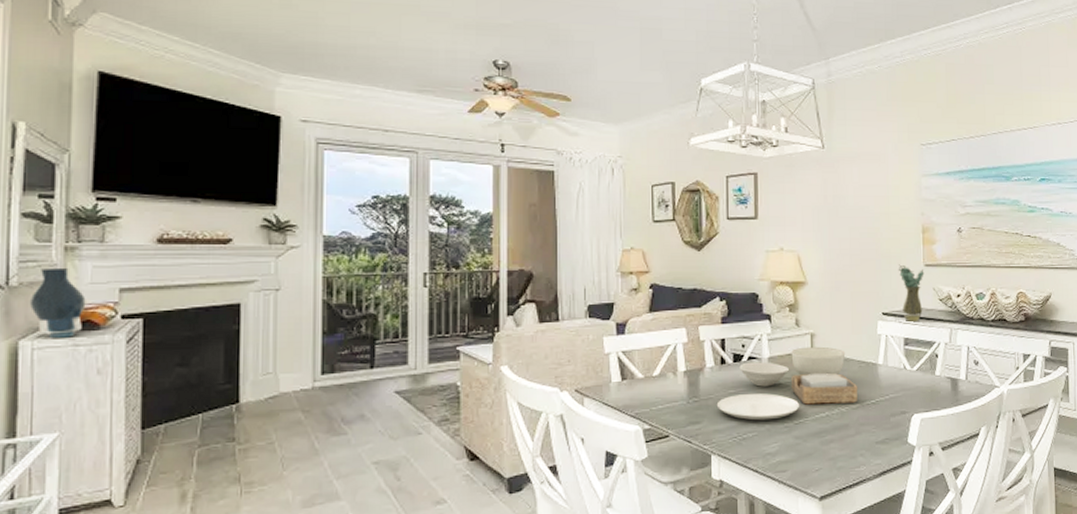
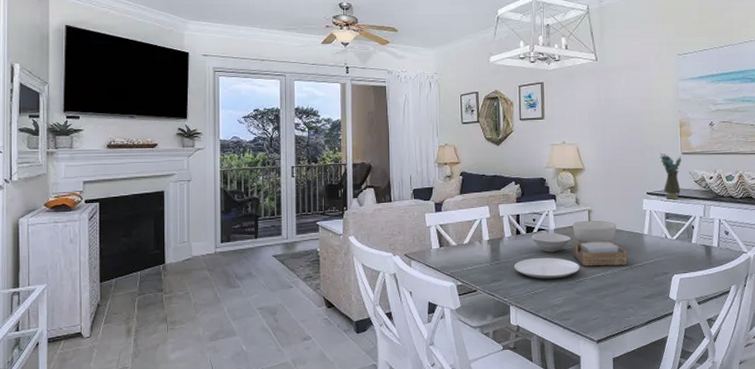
vase: present [29,269,86,338] -> none [25,167,62,217]

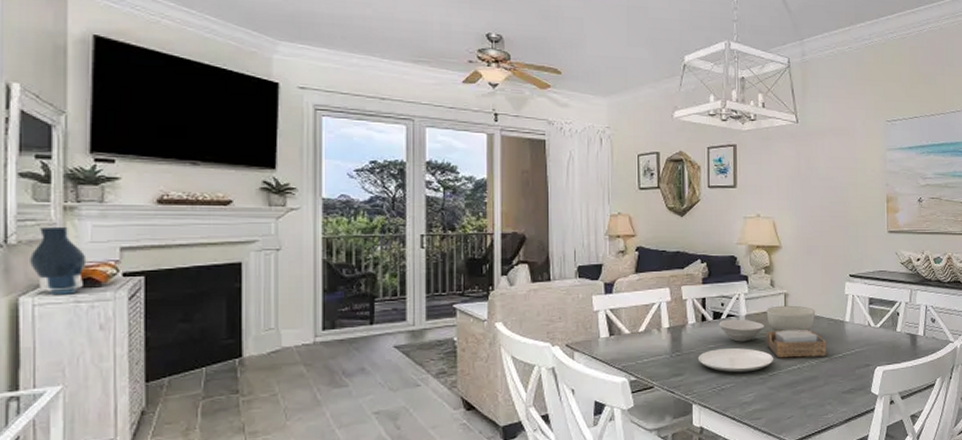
vase: none [25,167,62,217] -> present [28,227,87,295]
vase: present [659,153,682,199] -> none [864,231,888,283]

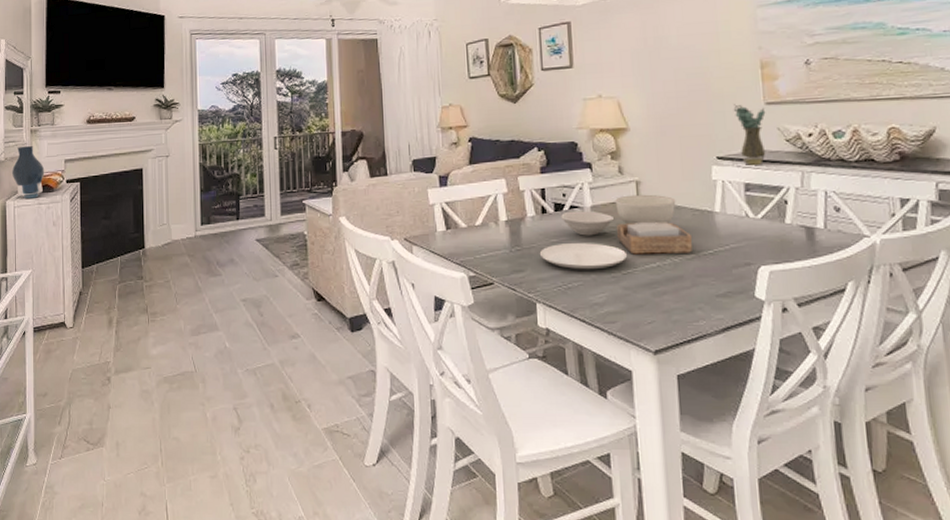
vase: none [864,231,888,283] -> present [733,104,766,165]

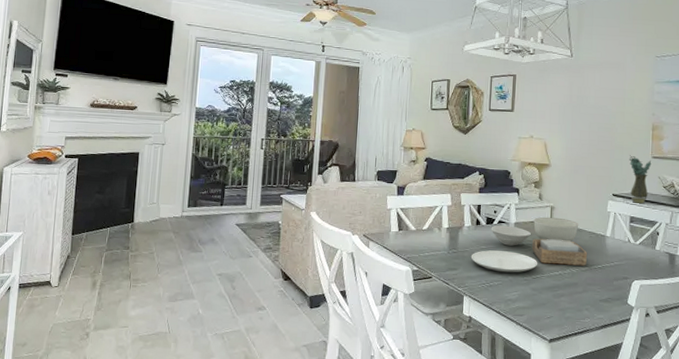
vase: present [11,146,45,199] -> none [11,120,45,168]

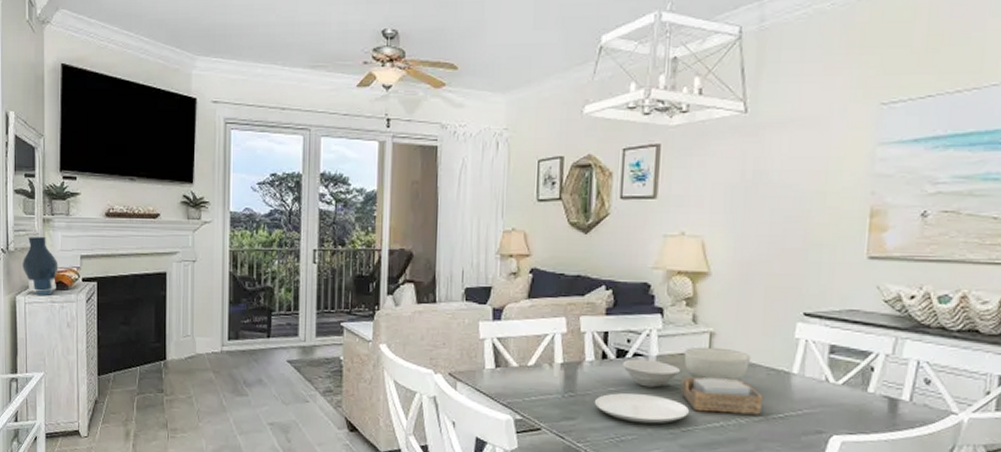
vase: none [11,120,45,168] -> present [21,237,58,295]
vase: present [628,155,652,203] -> none [830,255,867,326]

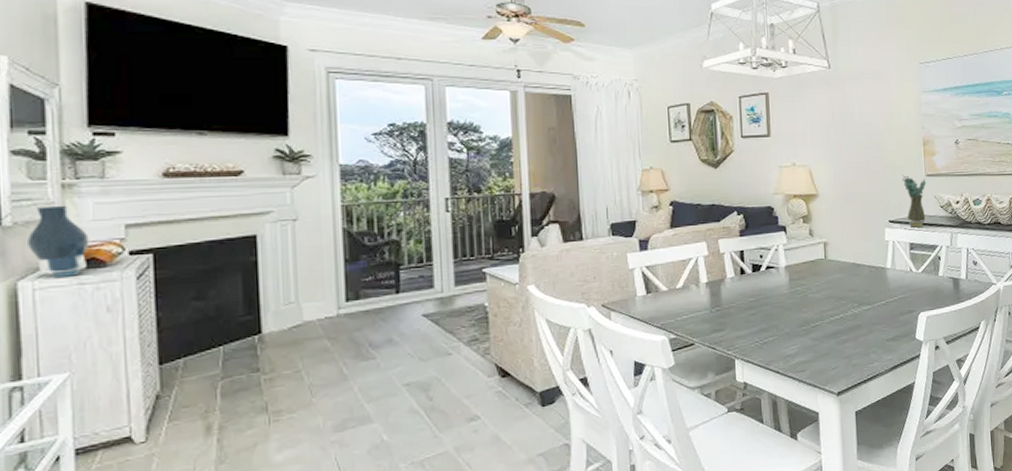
plate: present [594,393,690,424] -> none [738,300,816,326]
bowl: present [622,359,681,388] -> none [758,270,806,294]
napkin holder: present [680,377,764,415] -> none [807,278,870,309]
bowl: present [684,346,751,381] -> none [806,254,857,282]
vase: none [830,255,867,326] -> present [902,175,926,228]

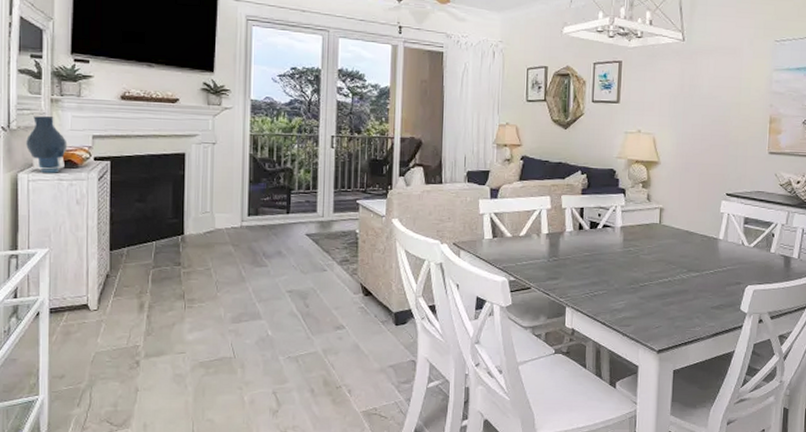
vase: present [902,175,926,228] -> none [744,151,768,203]

